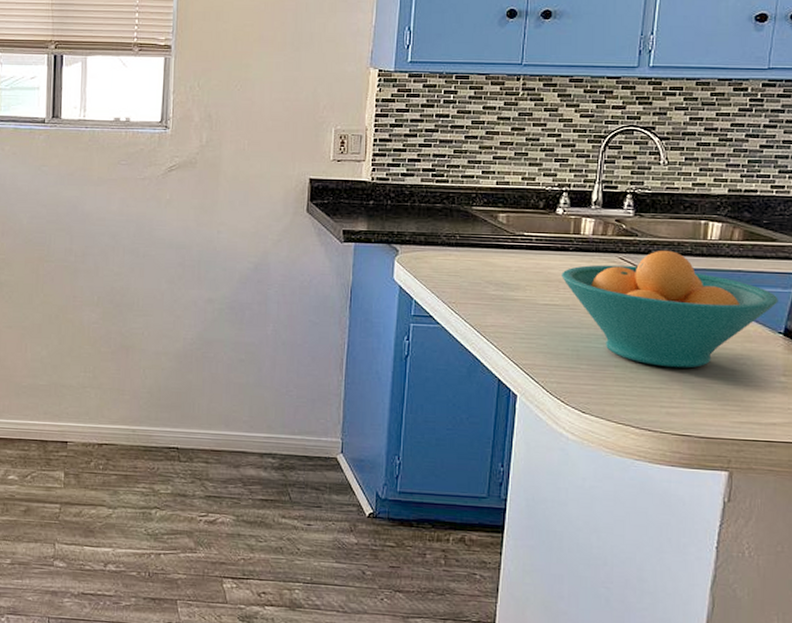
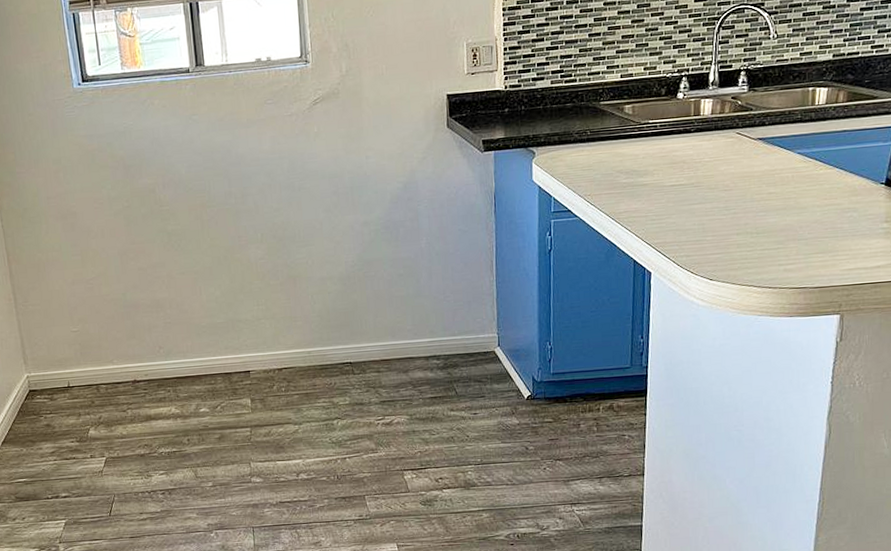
fruit bowl: present [562,250,779,368] -> none [685,119,880,229]

